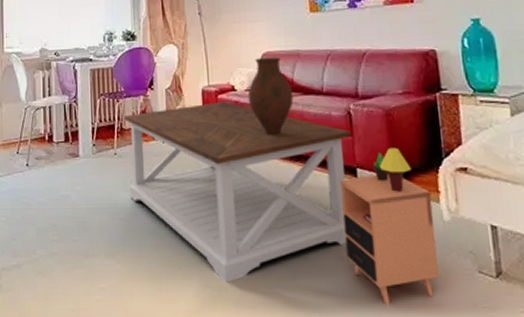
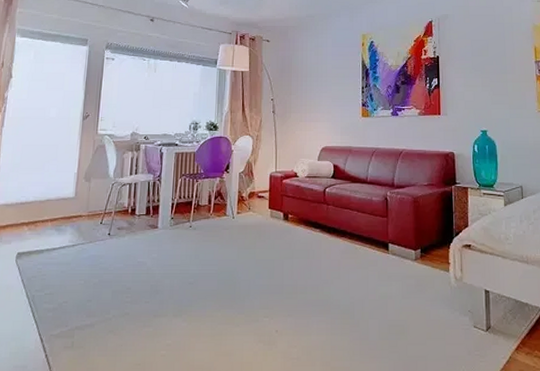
coffee table: present [124,102,351,283] -> none [200,186,386,338]
vase: present [247,57,294,136] -> none [307,151,344,215]
nightstand: present [340,147,440,305] -> none [375,227,445,354]

